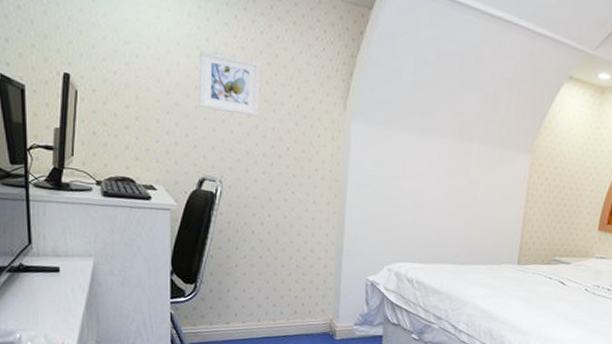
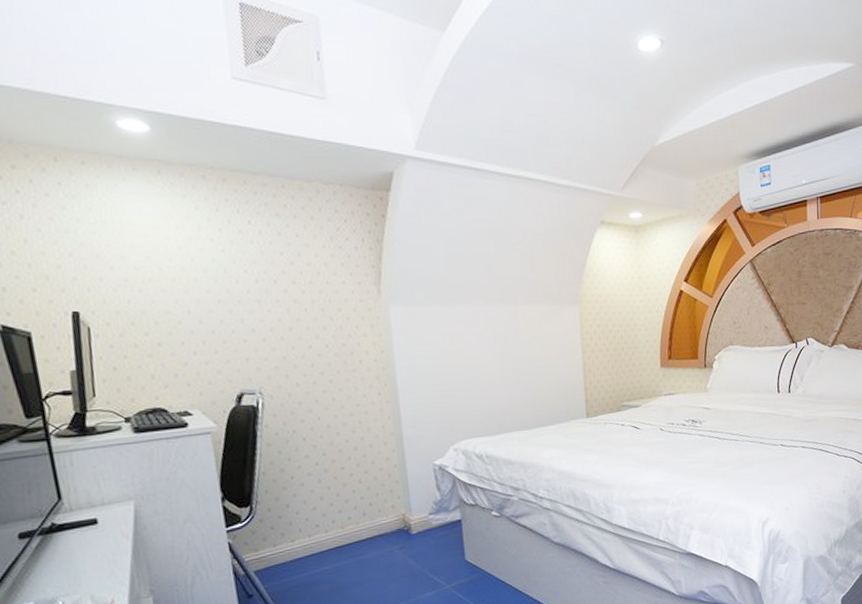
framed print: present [199,49,260,117] -> none [216,261,290,321]

